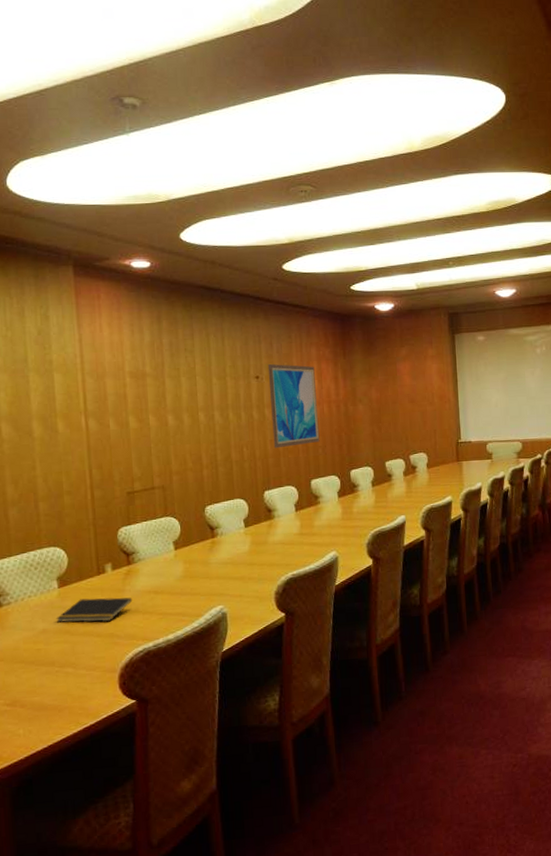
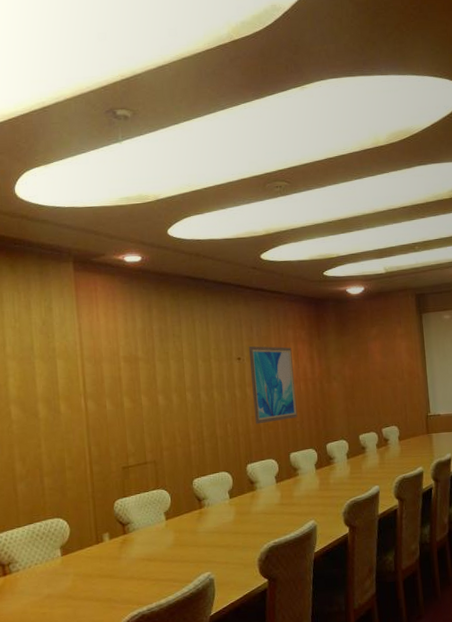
notepad: present [56,597,133,623] -> none [59,565,128,588]

